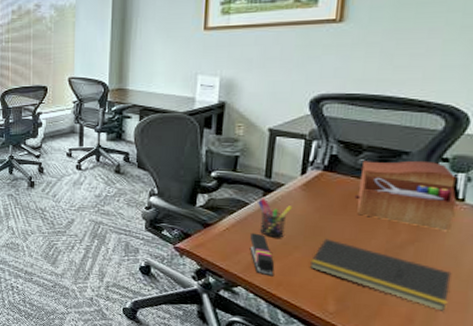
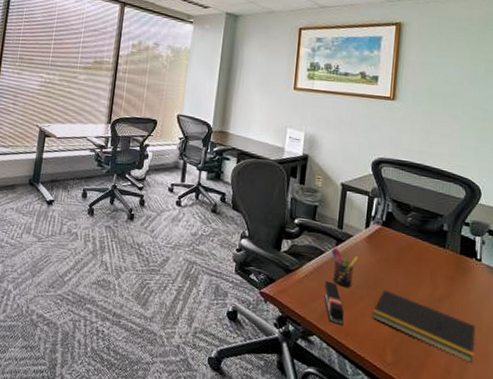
sewing box: present [354,160,457,231] -> none [405,219,476,288]

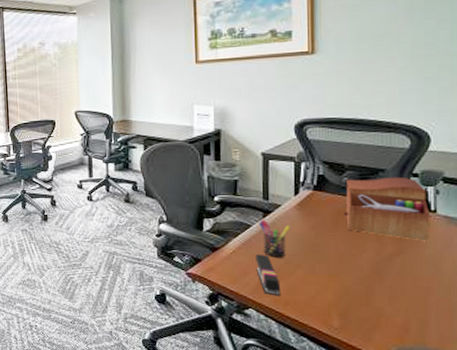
notepad: present [372,289,476,363] -> none [312,255,435,319]
sewing box: none [405,219,476,288] -> present [343,176,430,242]

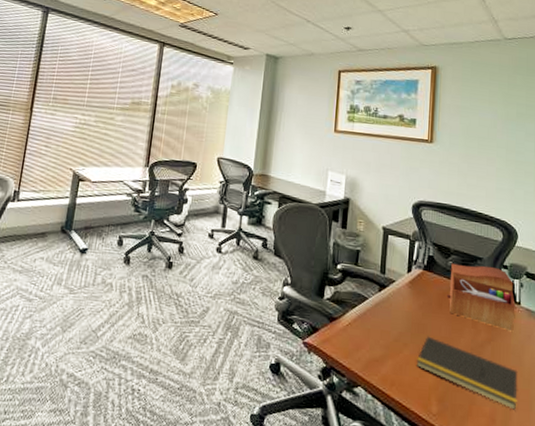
stapler: present [256,254,281,296] -> none [368,328,389,376]
pen holder: present [259,219,291,258] -> none [375,293,402,335]
notepad: none [312,255,435,319] -> present [417,336,518,410]

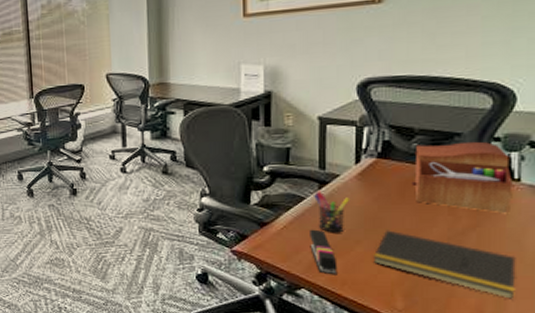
stapler: none [368,328,389,376] -> present [310,229,338,275]
pen holder: none [375,293,402,335] -> present [314,191,351,233]

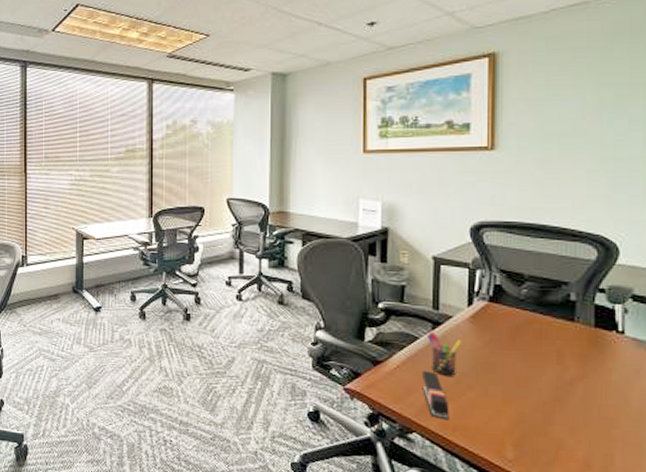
notepad: present [374,230,516,299] -> none [485,376,622,454]
sewing box: present [411,141,513,214] -> none [521,291,617,366]

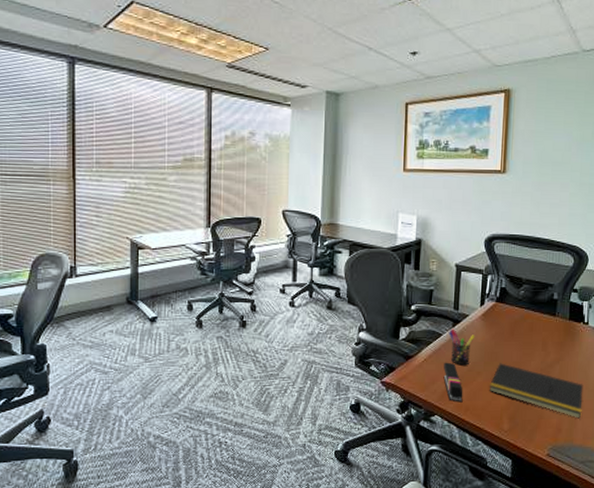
notepad: none [485,376,622,454] -> present [490,363,584,419]

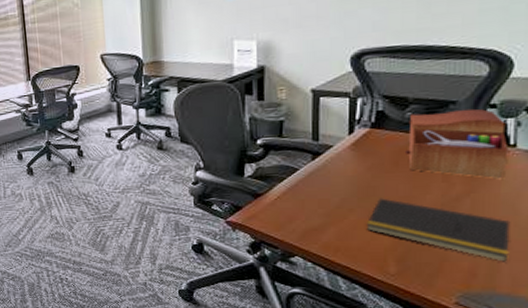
stapler: present [443,362,463,403] -> none [303,199,331,243]
pen holder: present [449,328,475,366] -> none [307,162,344,202]
sewing box: none [518,291,584,350] -> present [404,108,509,179]

